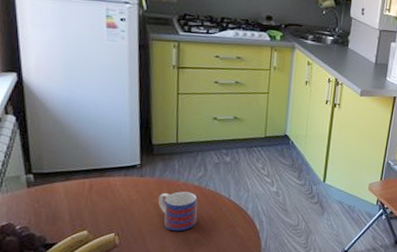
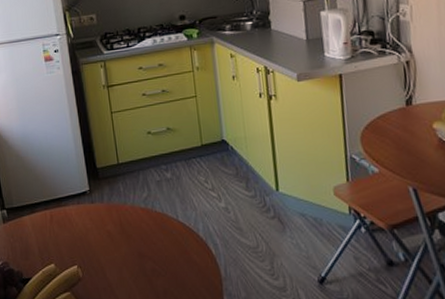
mug: present [158,191,198,232] -> none [110,216,150,261]

